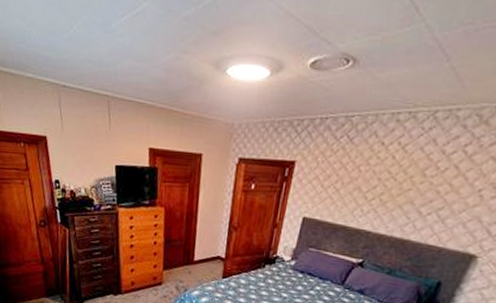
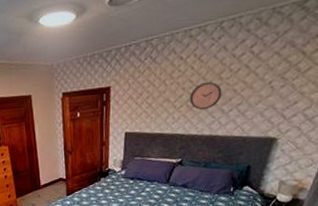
clock: none [384,176,423,207] -> present [190,81,222,110]

